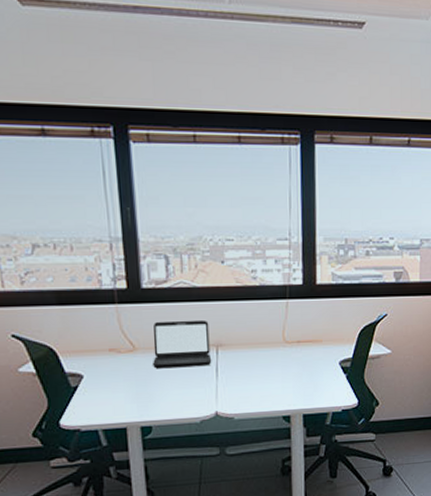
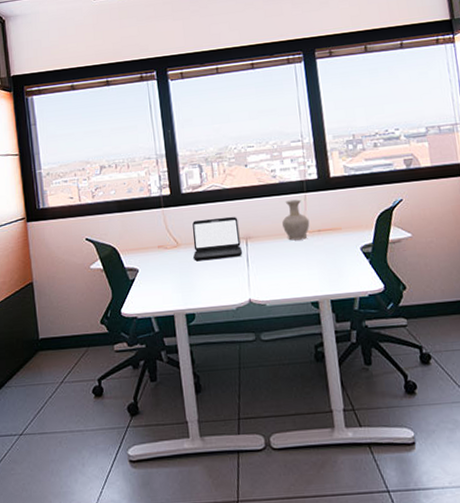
vase: none [259,306,289,351] -> present [282,199,310,241]

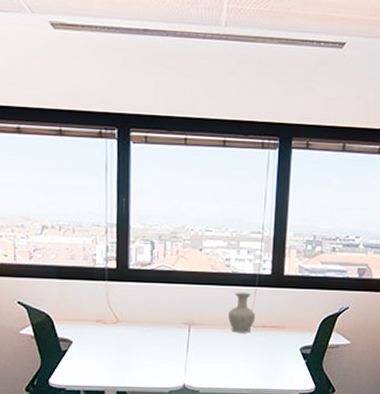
laptop: present [192,216,242,262] -> none [132,300,184,342]

